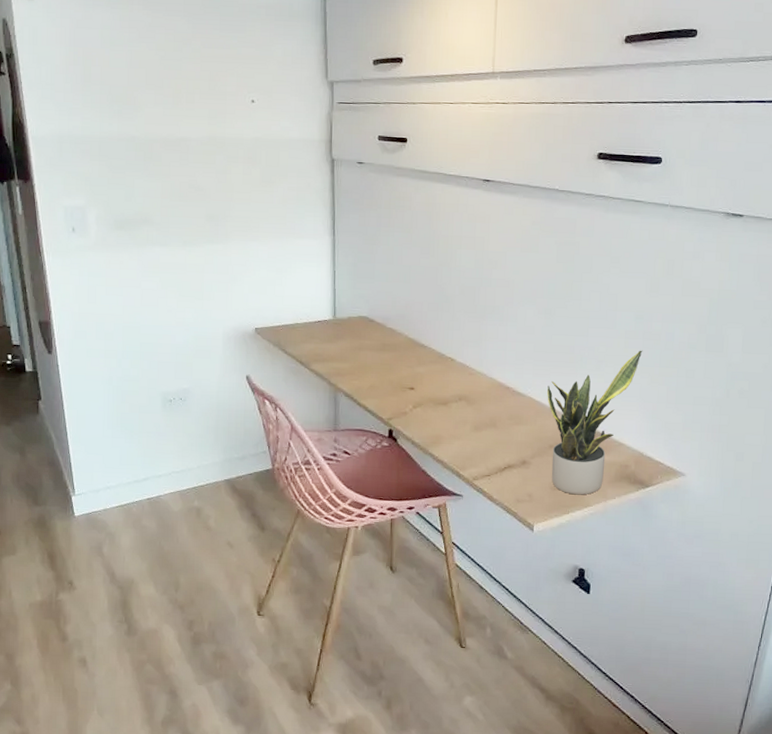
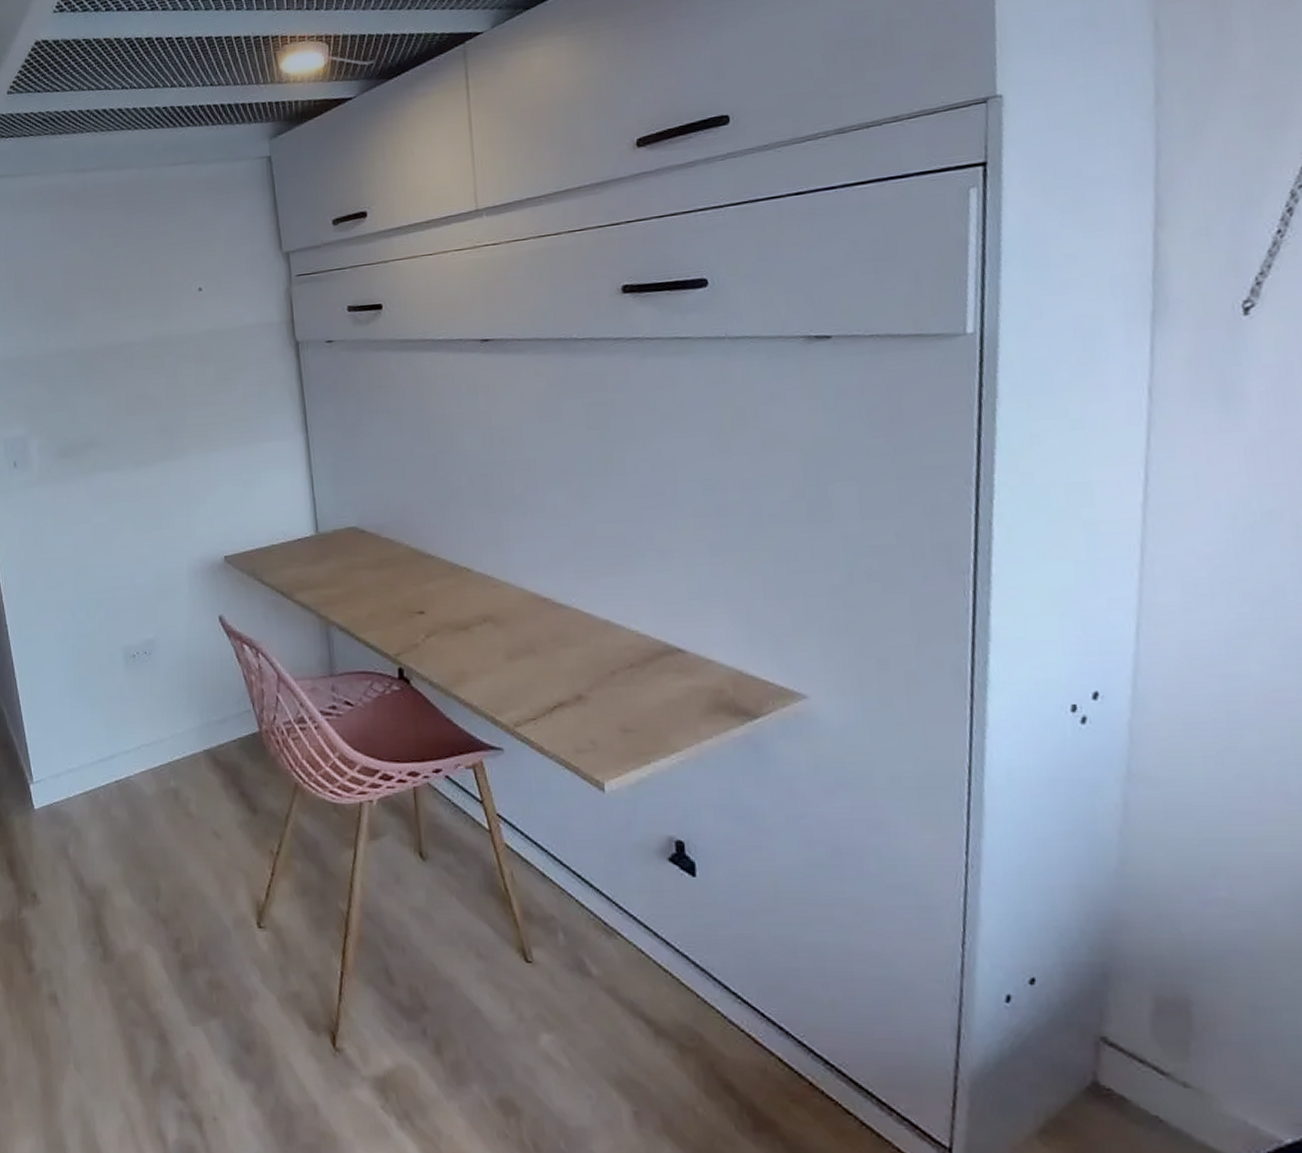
potted plant: present [547,350,643,495] -> none [597,530,721,737]

